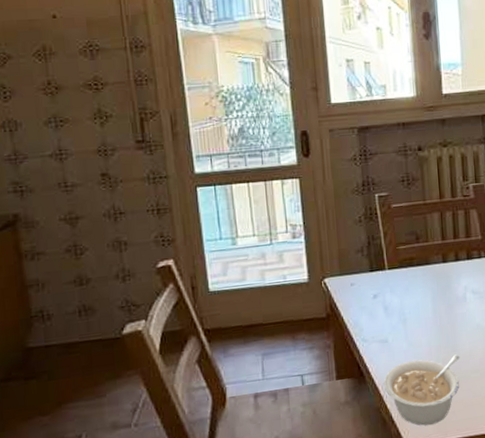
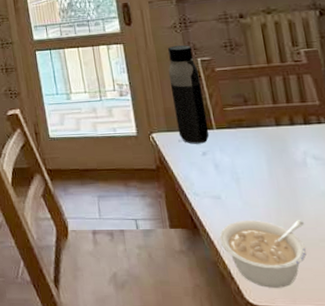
water bottle: none [345,179,382,287] -> present [168,45,210,144]

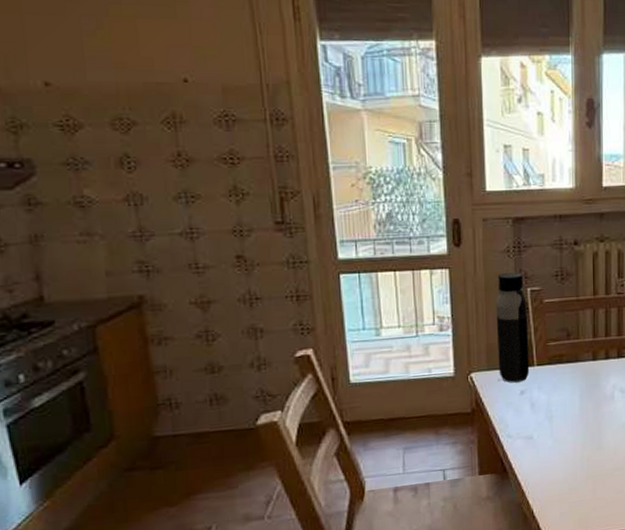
legume: present [219,219,306,288] -> none [526,452,605,521]

